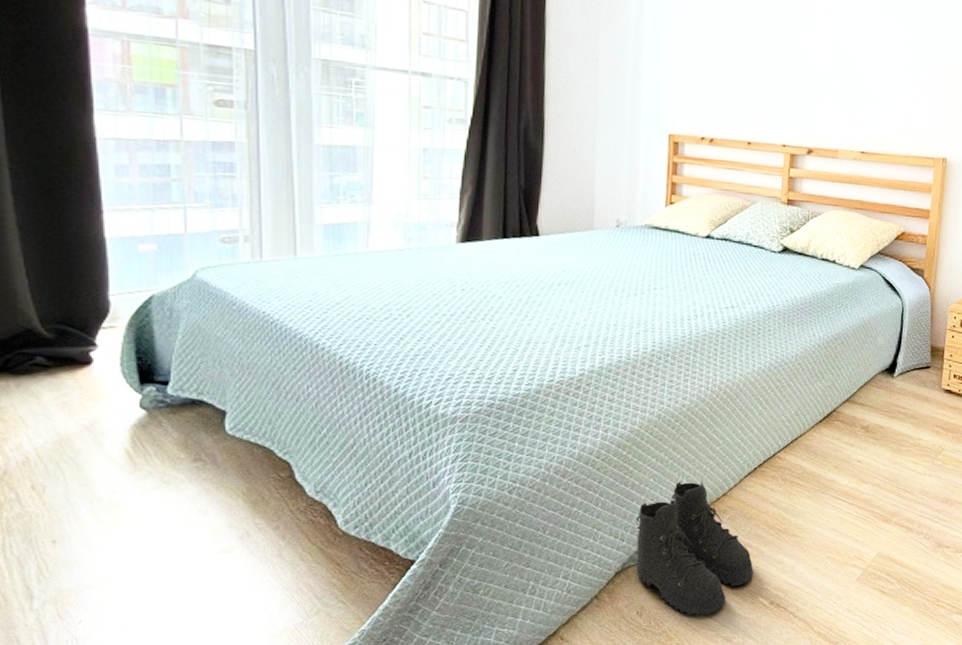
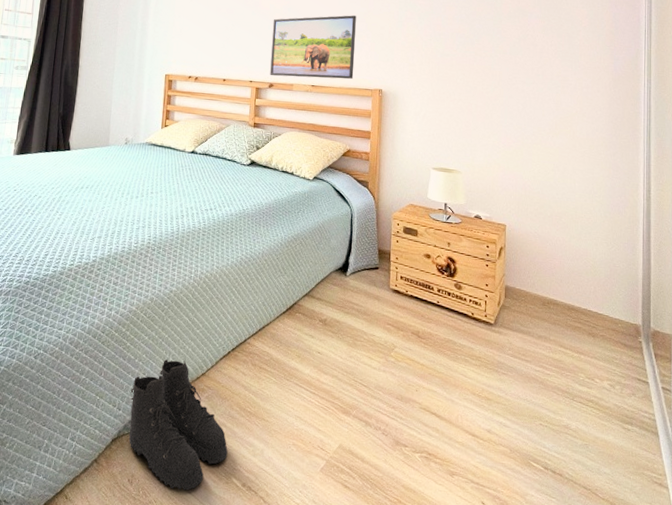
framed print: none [808,61,921,145] -> present [270,15,356,79]

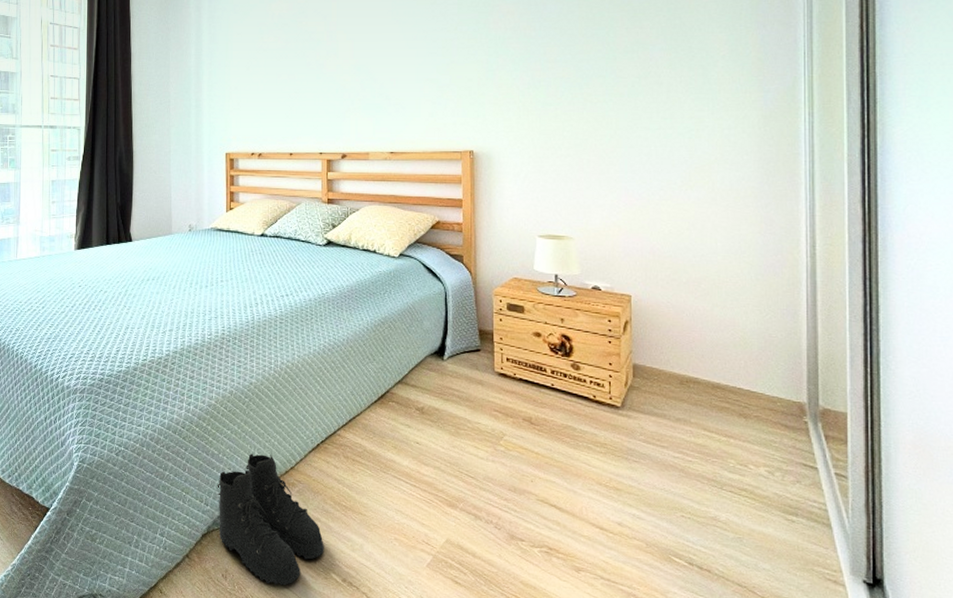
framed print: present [270,15,356,79] -> none [341,69,439,146]

